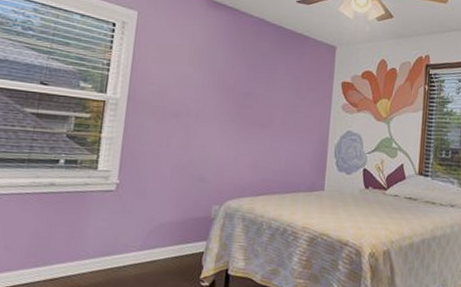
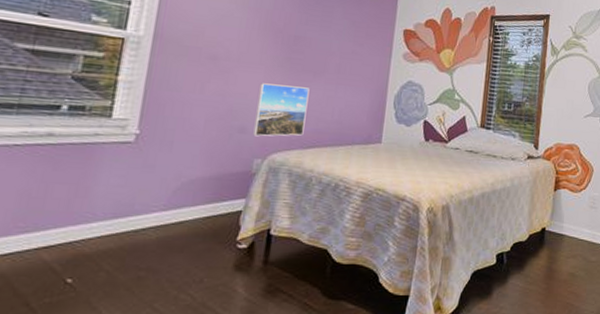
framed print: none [211,136,258,185] -> present [253,83,310,137]

